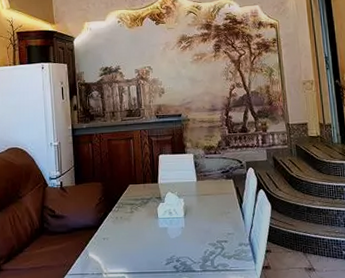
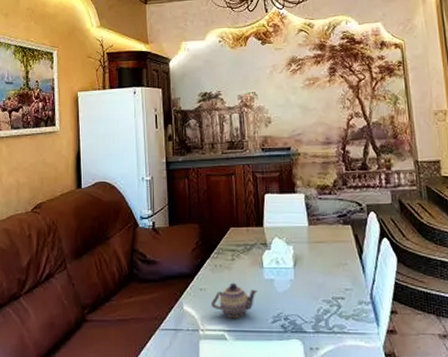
teapot: none [112,231,153,262] -> present [210,282,258,318]

